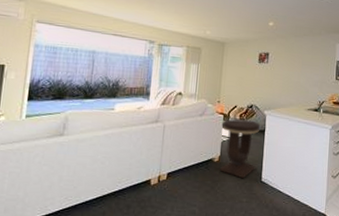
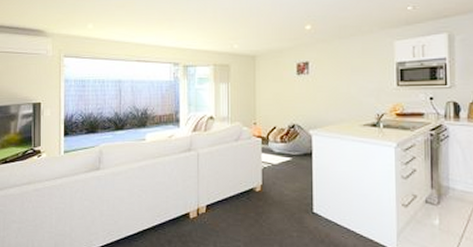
side table: present [219,119,260,179] -> none [260,141,306,210]

